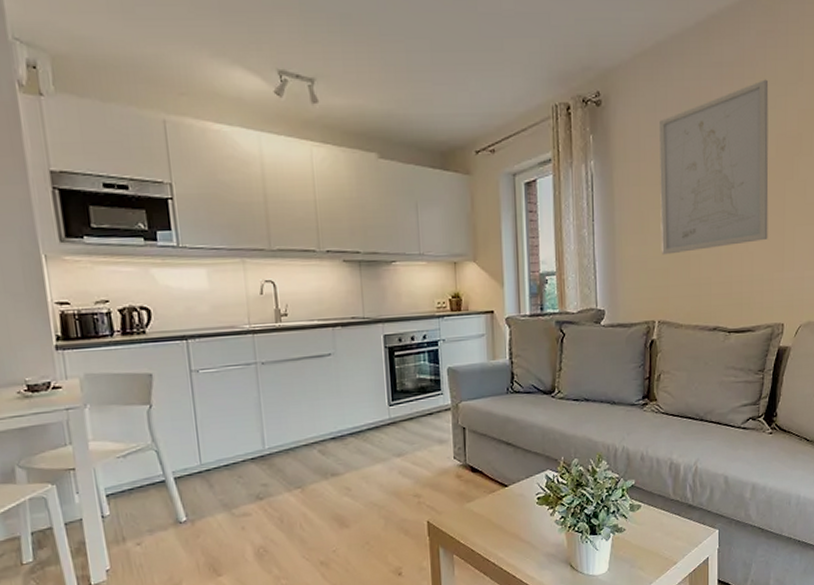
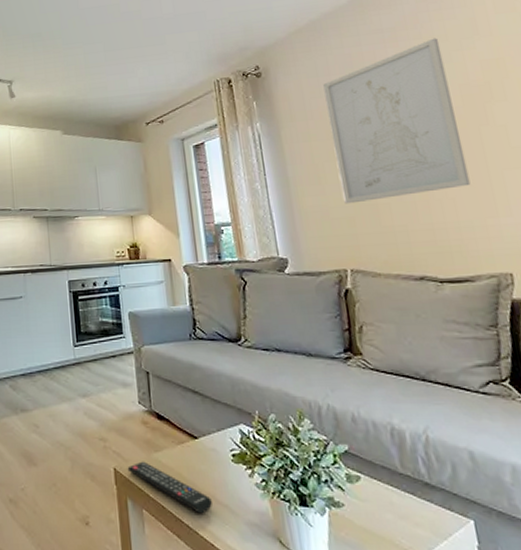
remote control: none [440,512,518,552] -> present [127,461,213,514]

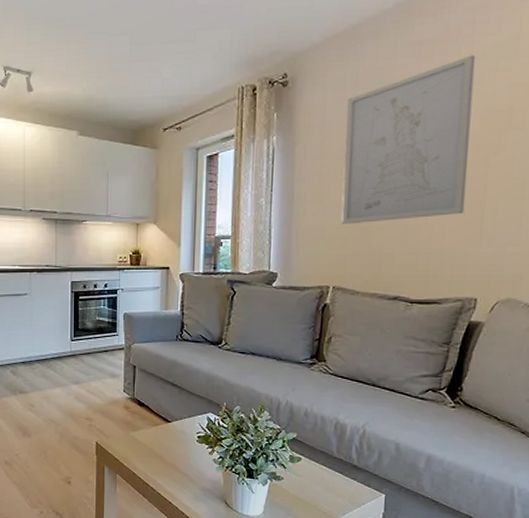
remote control: present [127,461,213,514] -> none [107,438,176,480]

